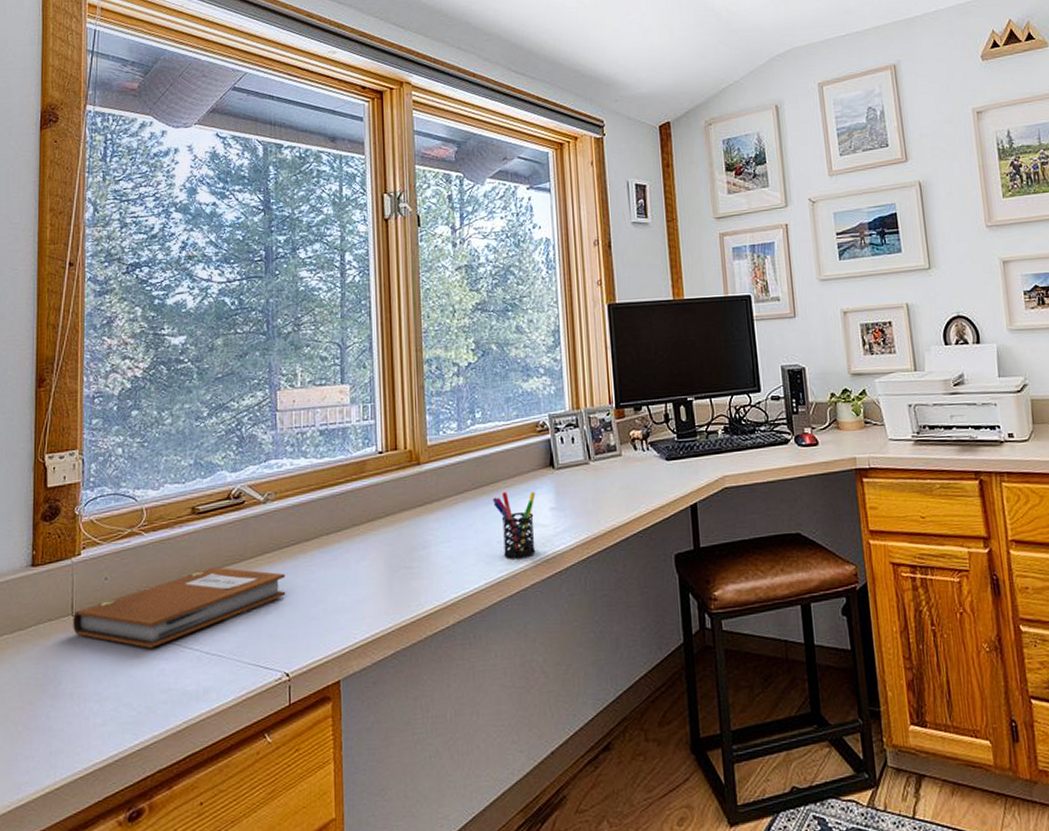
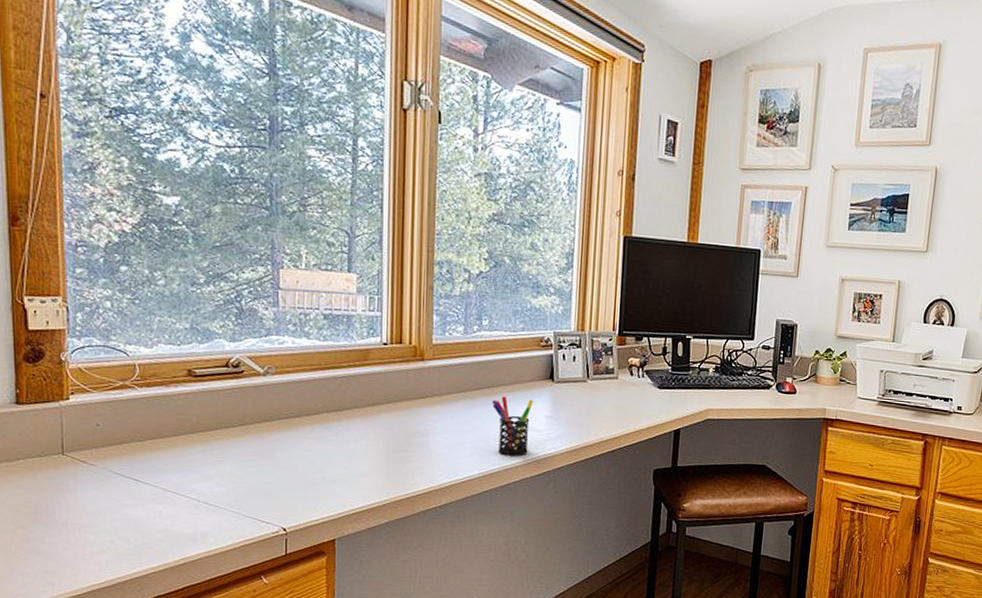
notebook: present [73,567,286,648] -> none [64,428,285,492]

